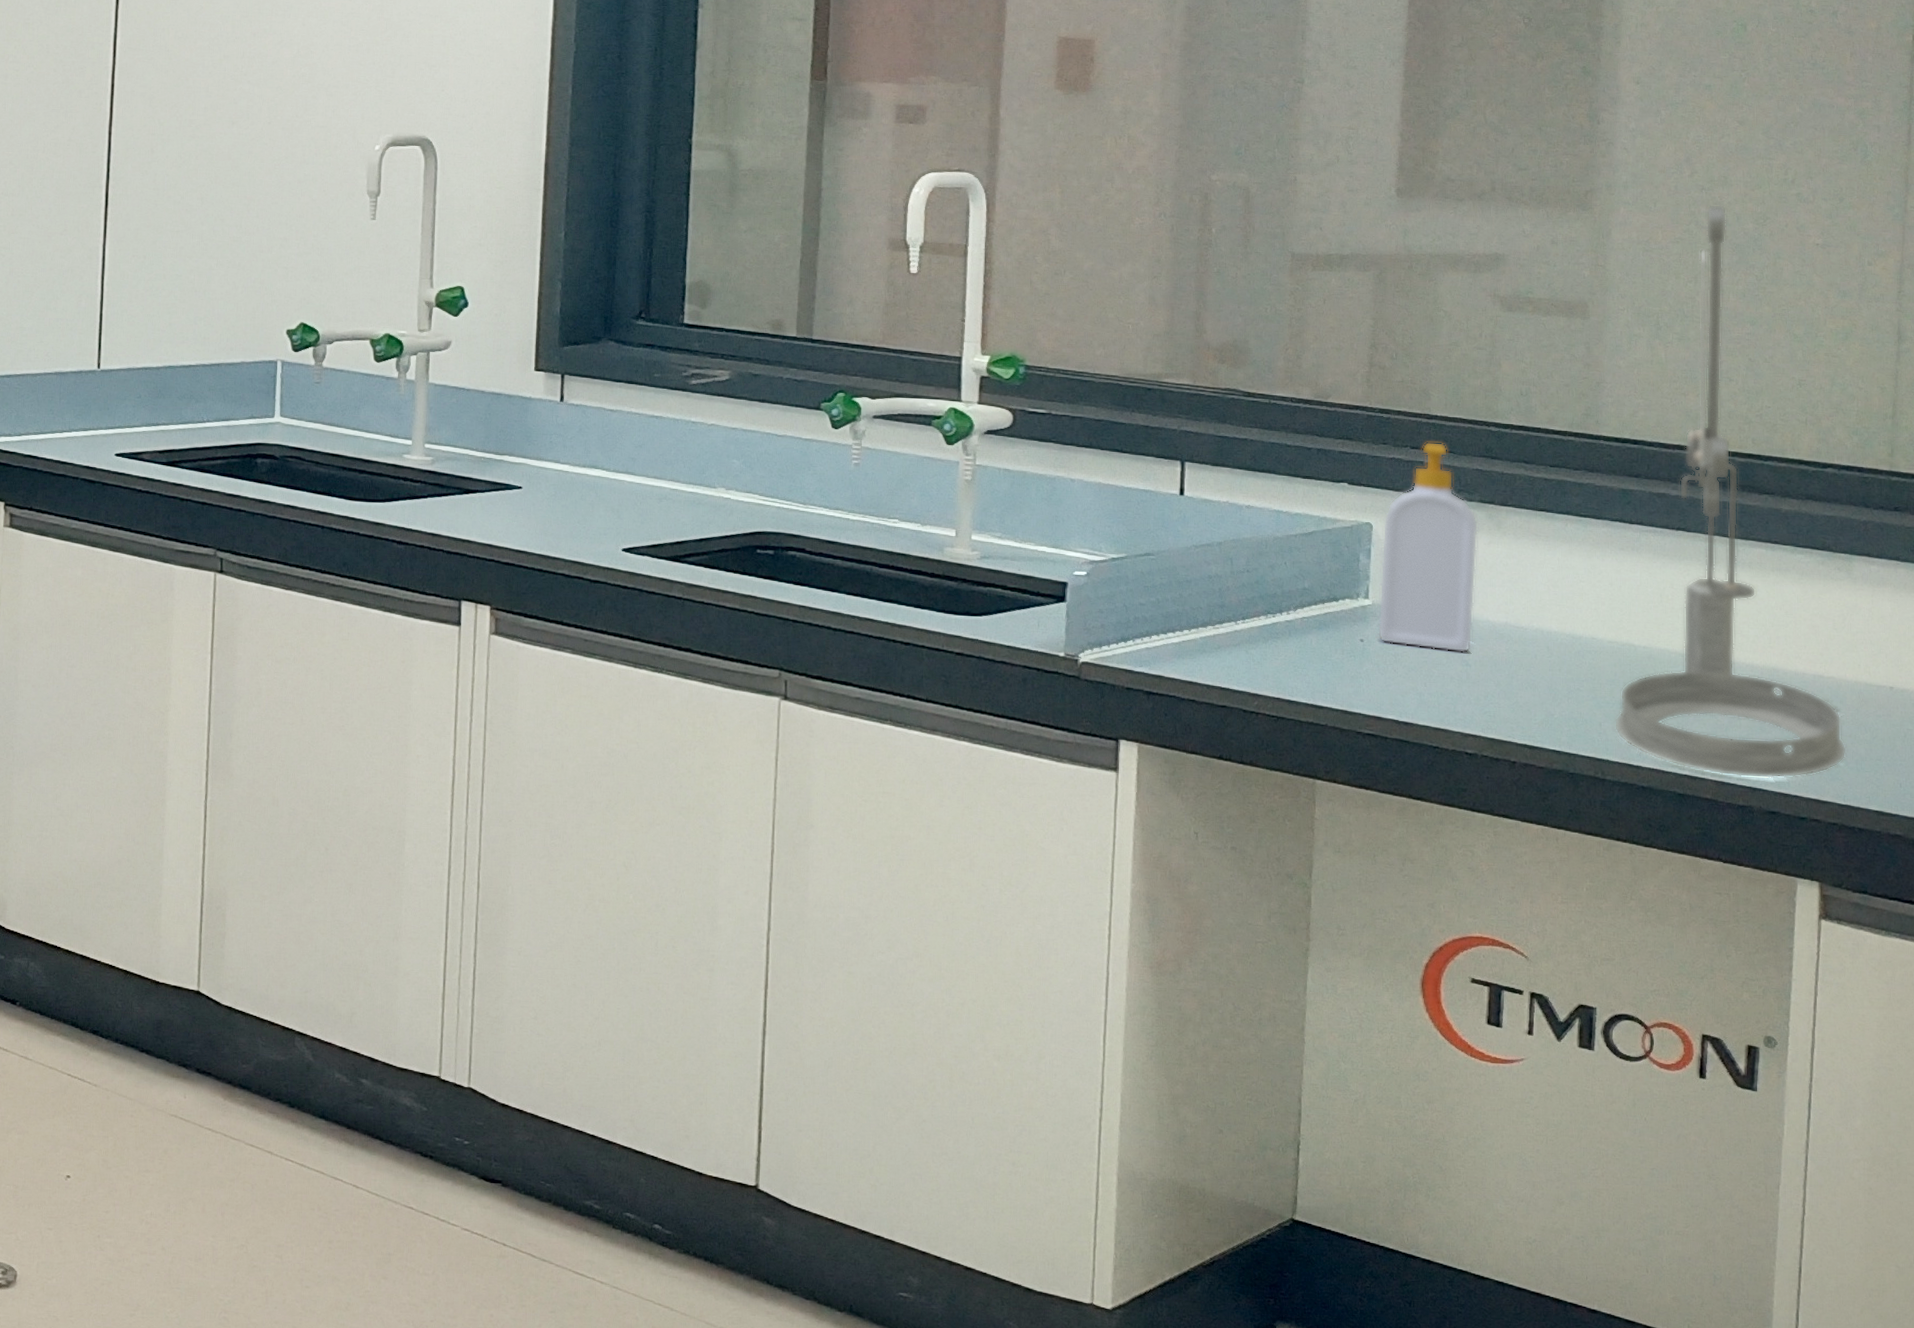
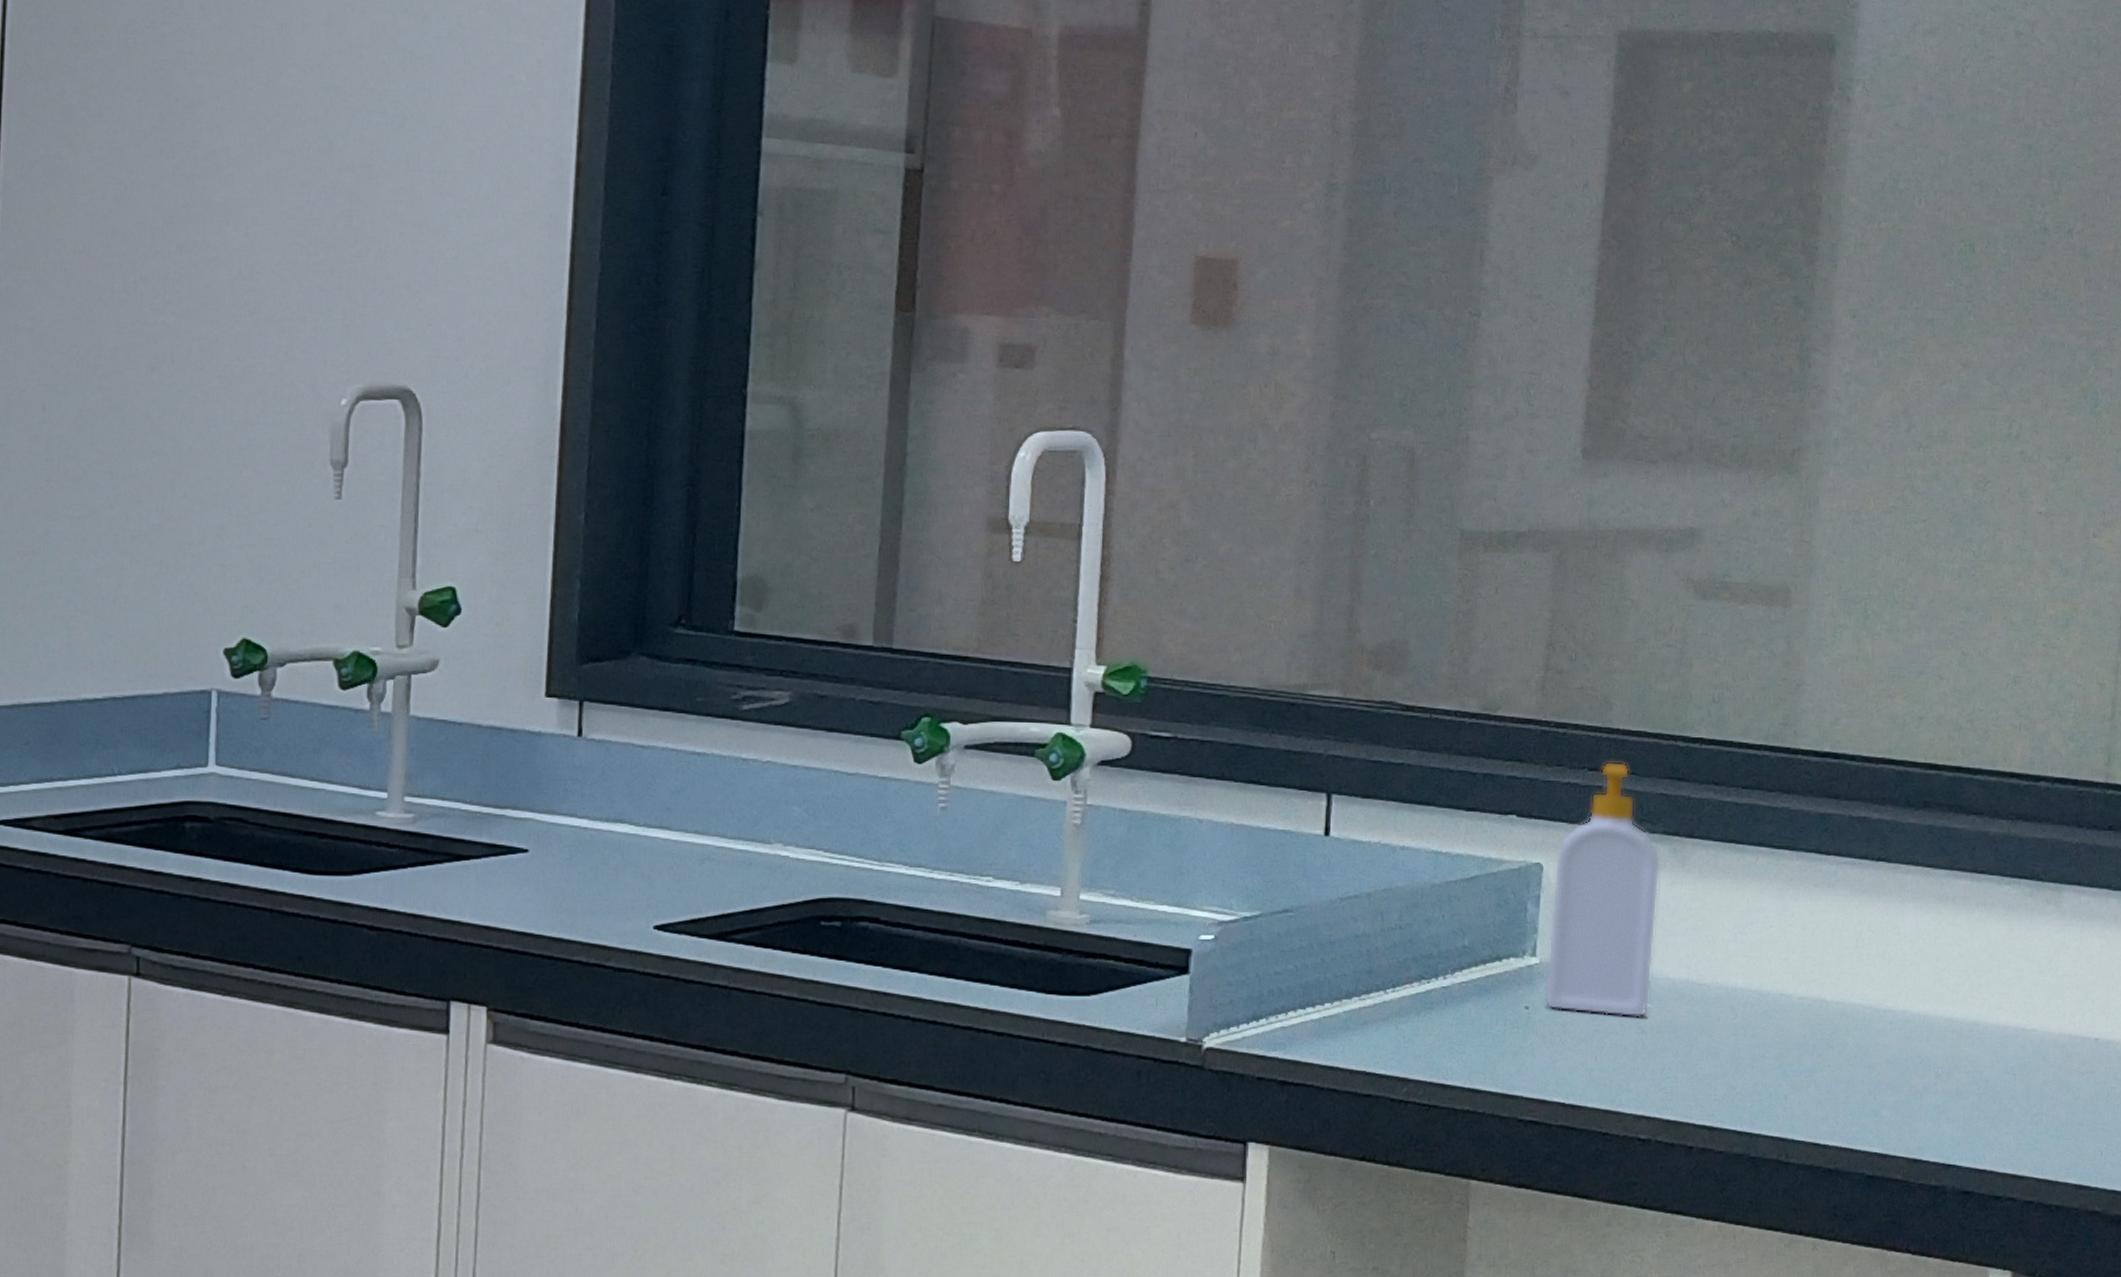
laboratory equipment: present [1614,204,1847,779] -> none [1800,464,2048,1153]

